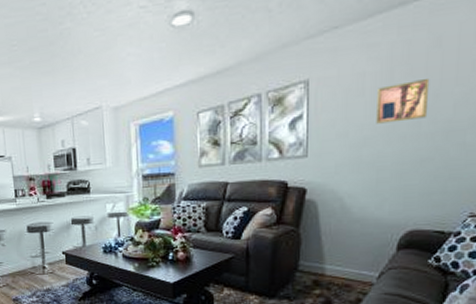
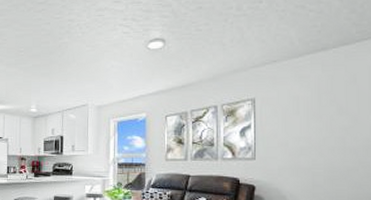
wall art: present [376,77,430,124] -> none [309,105,350,138]

